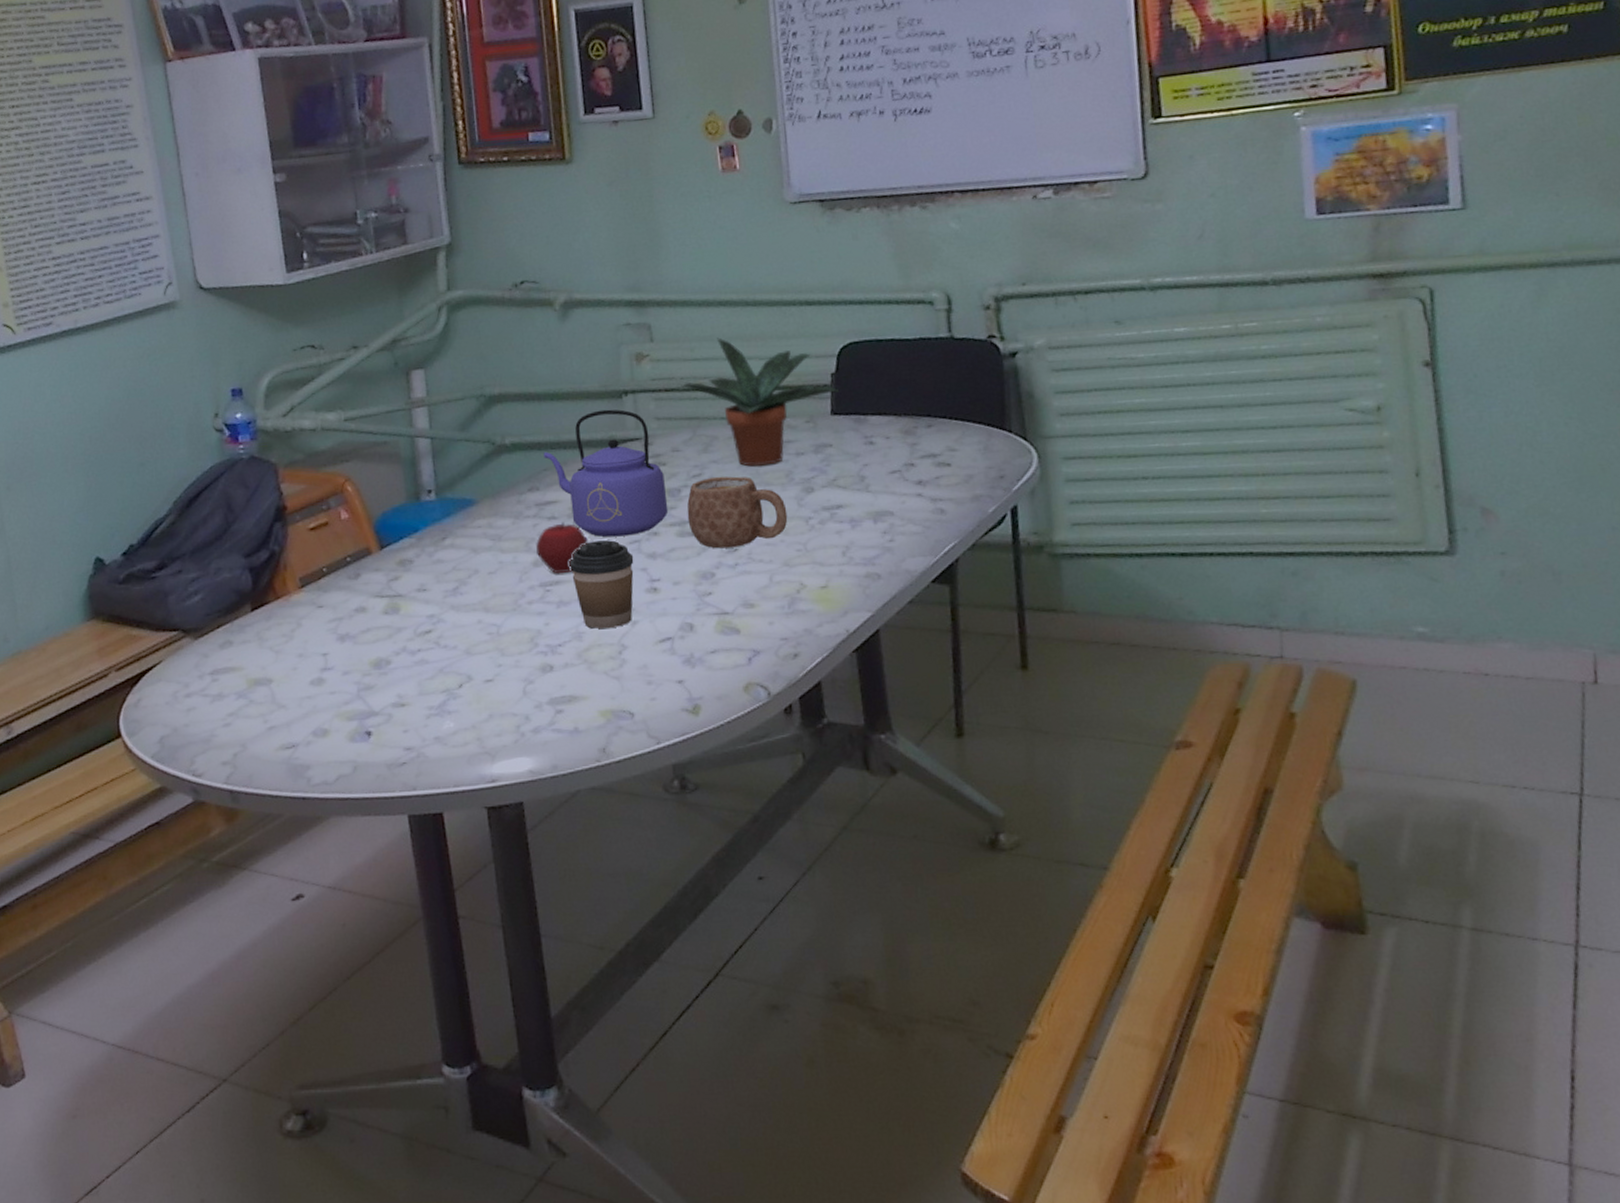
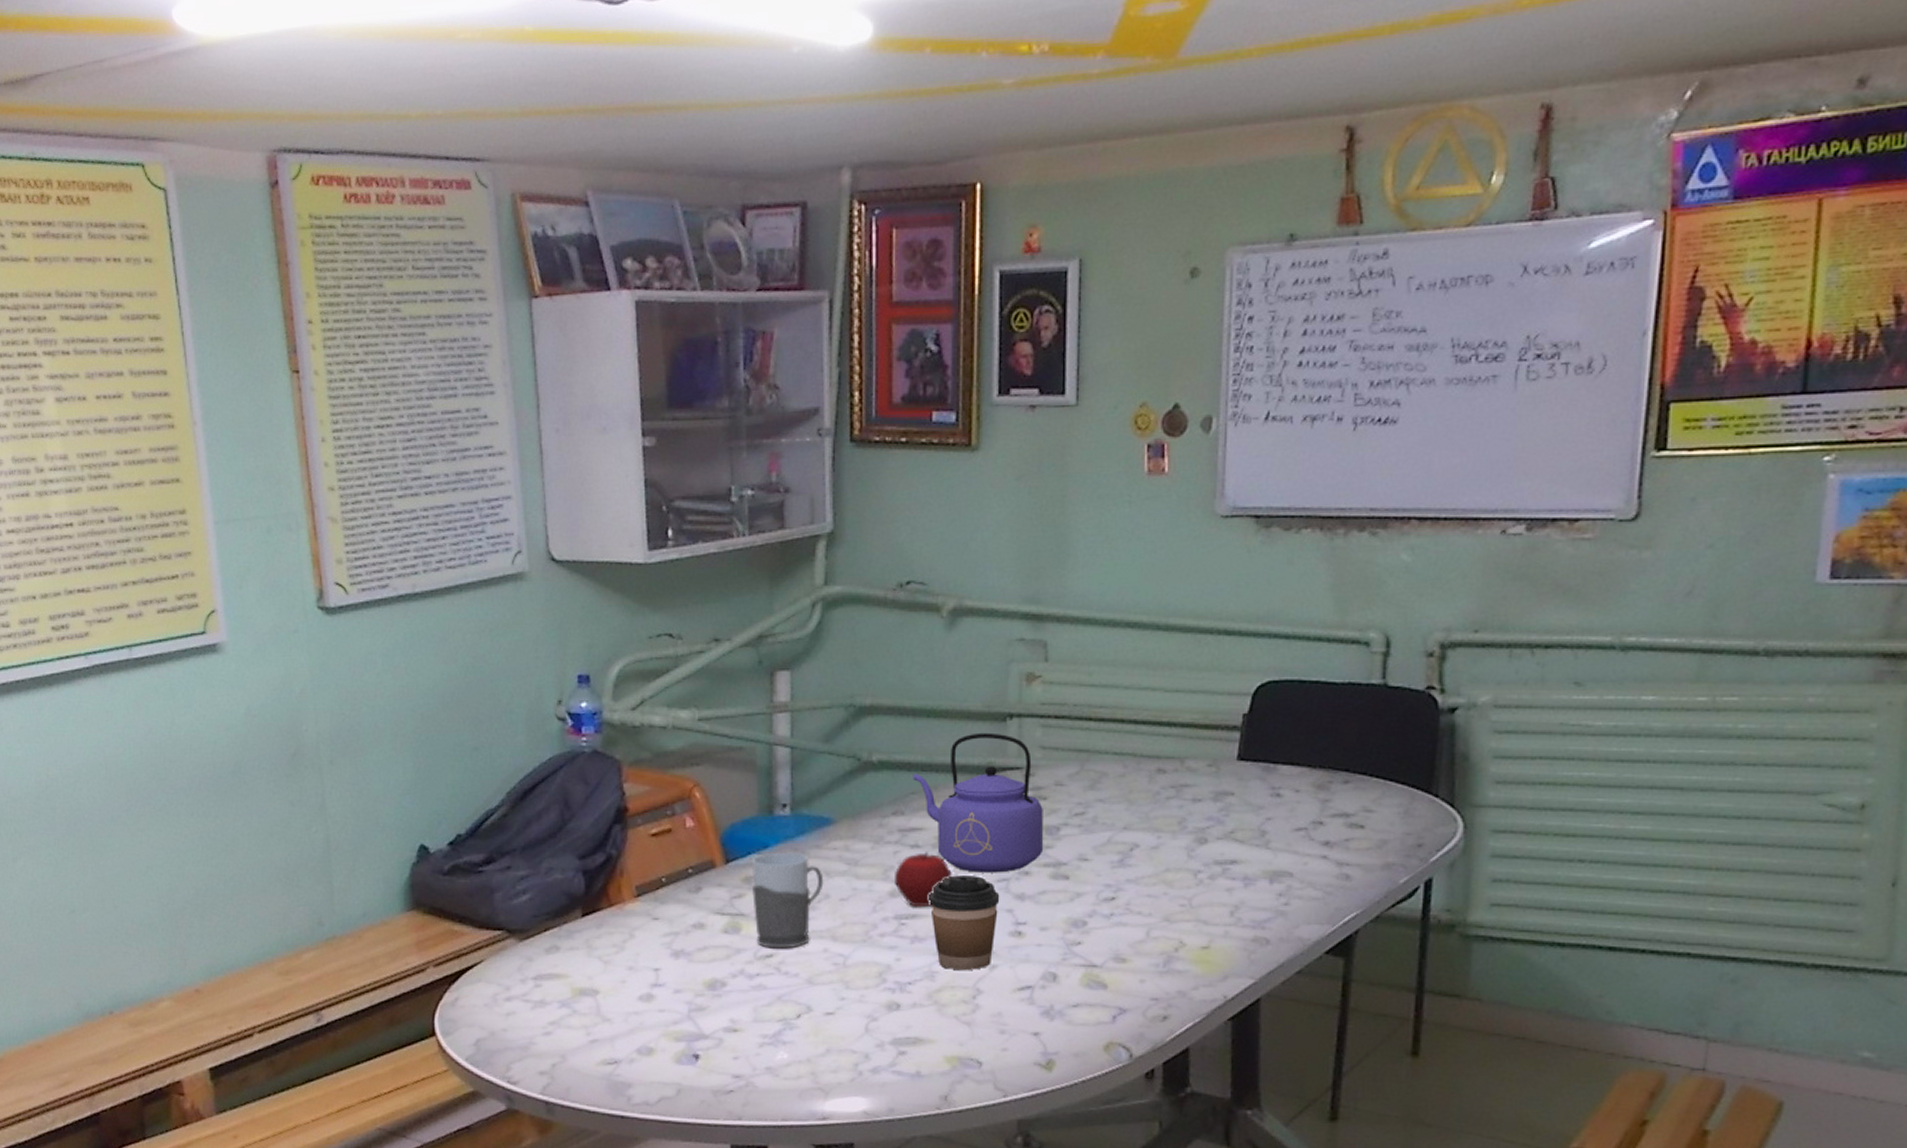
mug: none [405,533,472,625] -> present [752,852,824,949]
potted plant: present [681,337,840,467] -> none [1073,663,1250,810]
mug: present [687,476,788,549] -> none [1064,817,1175,896]

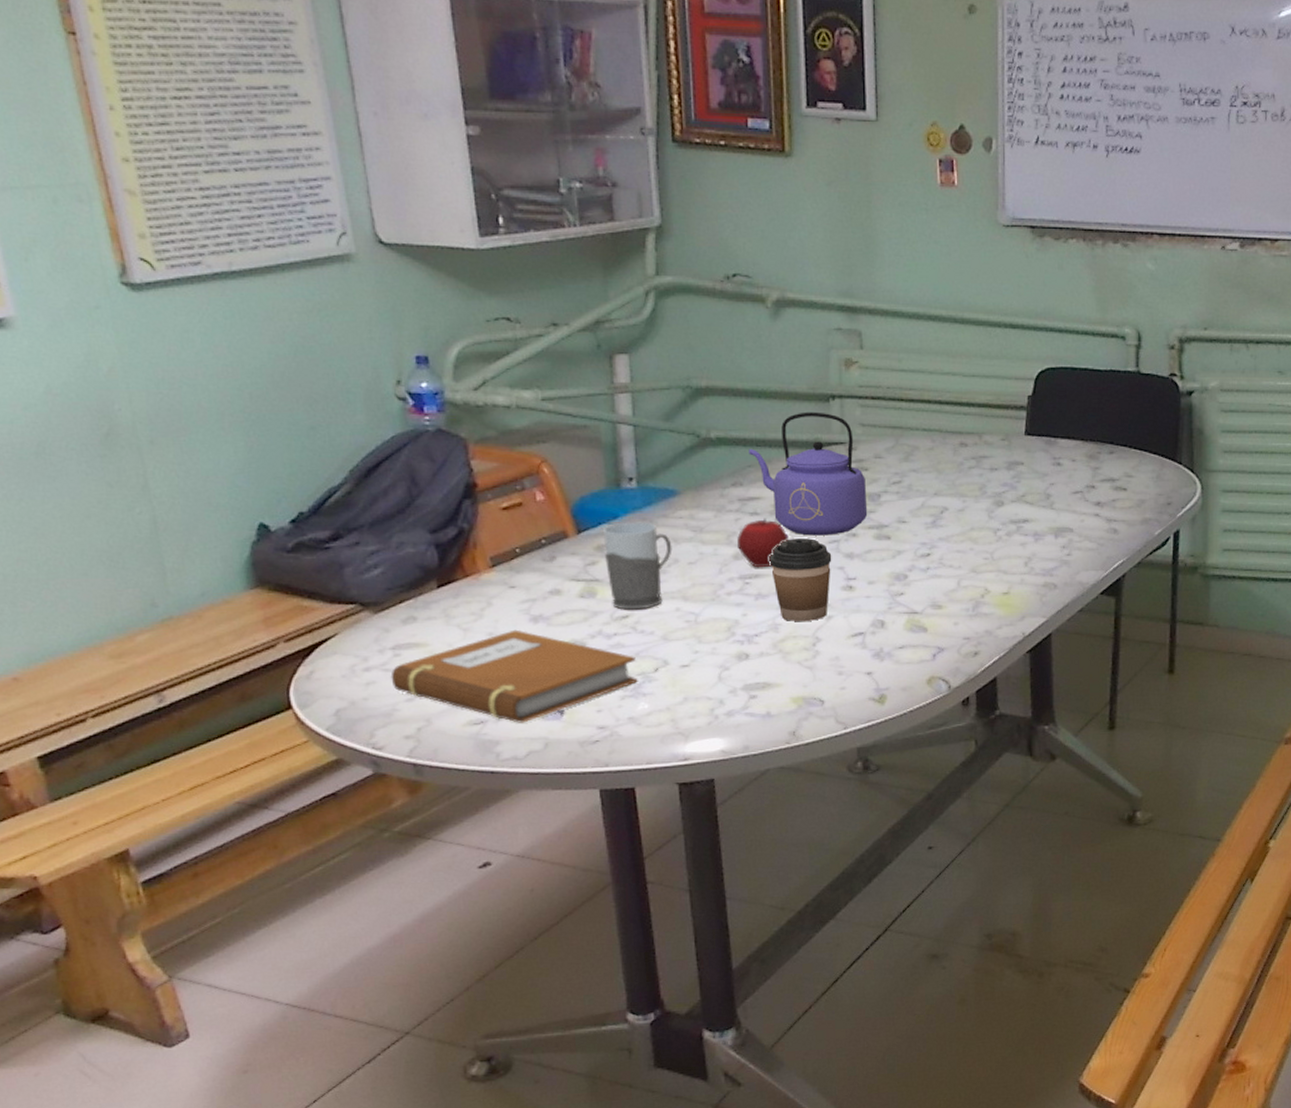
notebook: none [530,964,779,1066] -> present [391,629,638,723]

